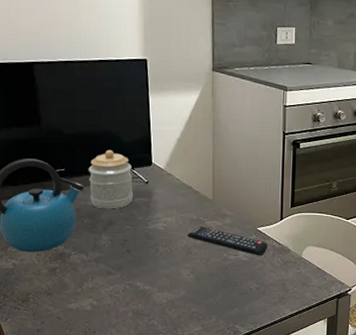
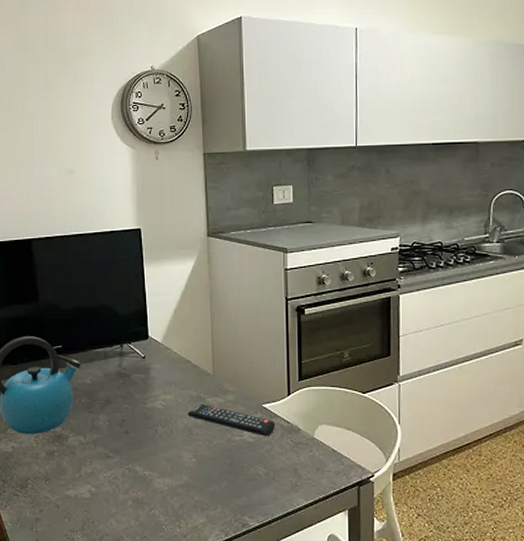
jar: present [88,149,134,209] -> none [84,324,131,387]

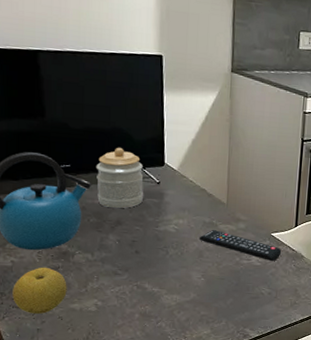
fruit: none [13,451,62,502] -> present [12,267,67,314]
jar: none [84,324,131,387] -> present [96,147,144,209]

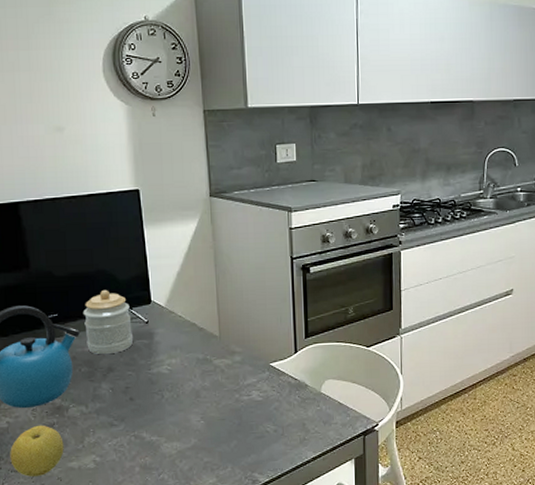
remote control: present [199,230,282,262] -> none [194,366,284,395]

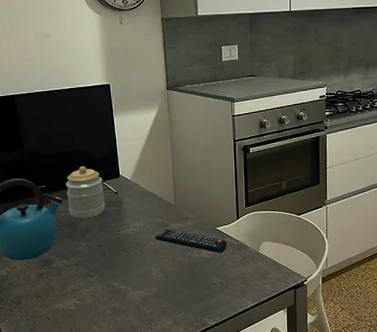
fruit: present [10,425,64,477] -> none [9,274,51,315]
remote control: none [194,366,284,395] -> present [154,229,228,254]

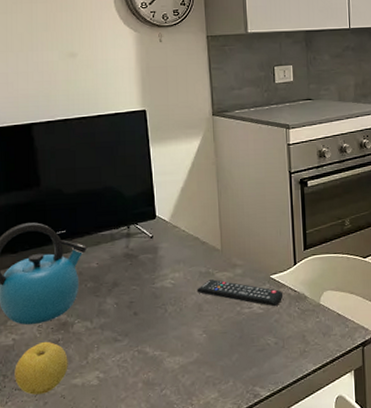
fruit: none [9,274,51,315] -> present [15,341,68,395]
jar: present [65,166,106,219] -> none [90,205,139,270]

